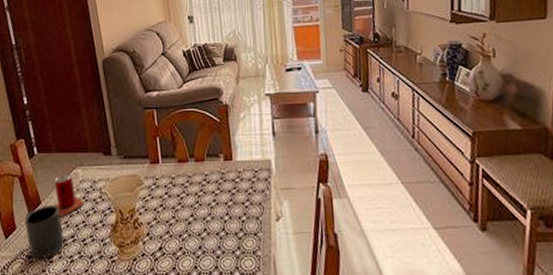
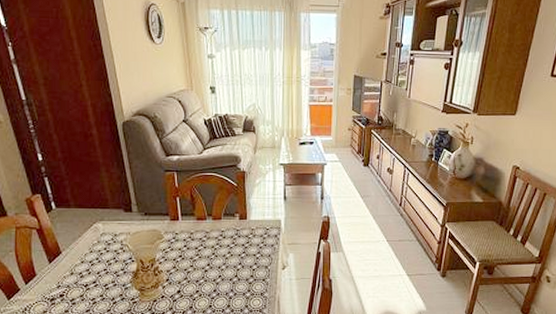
mug: present [25,205,65,260] -> none [45,255,87,302]
beer can: present [53,174,84,217] -> none [74,227,105,265]

